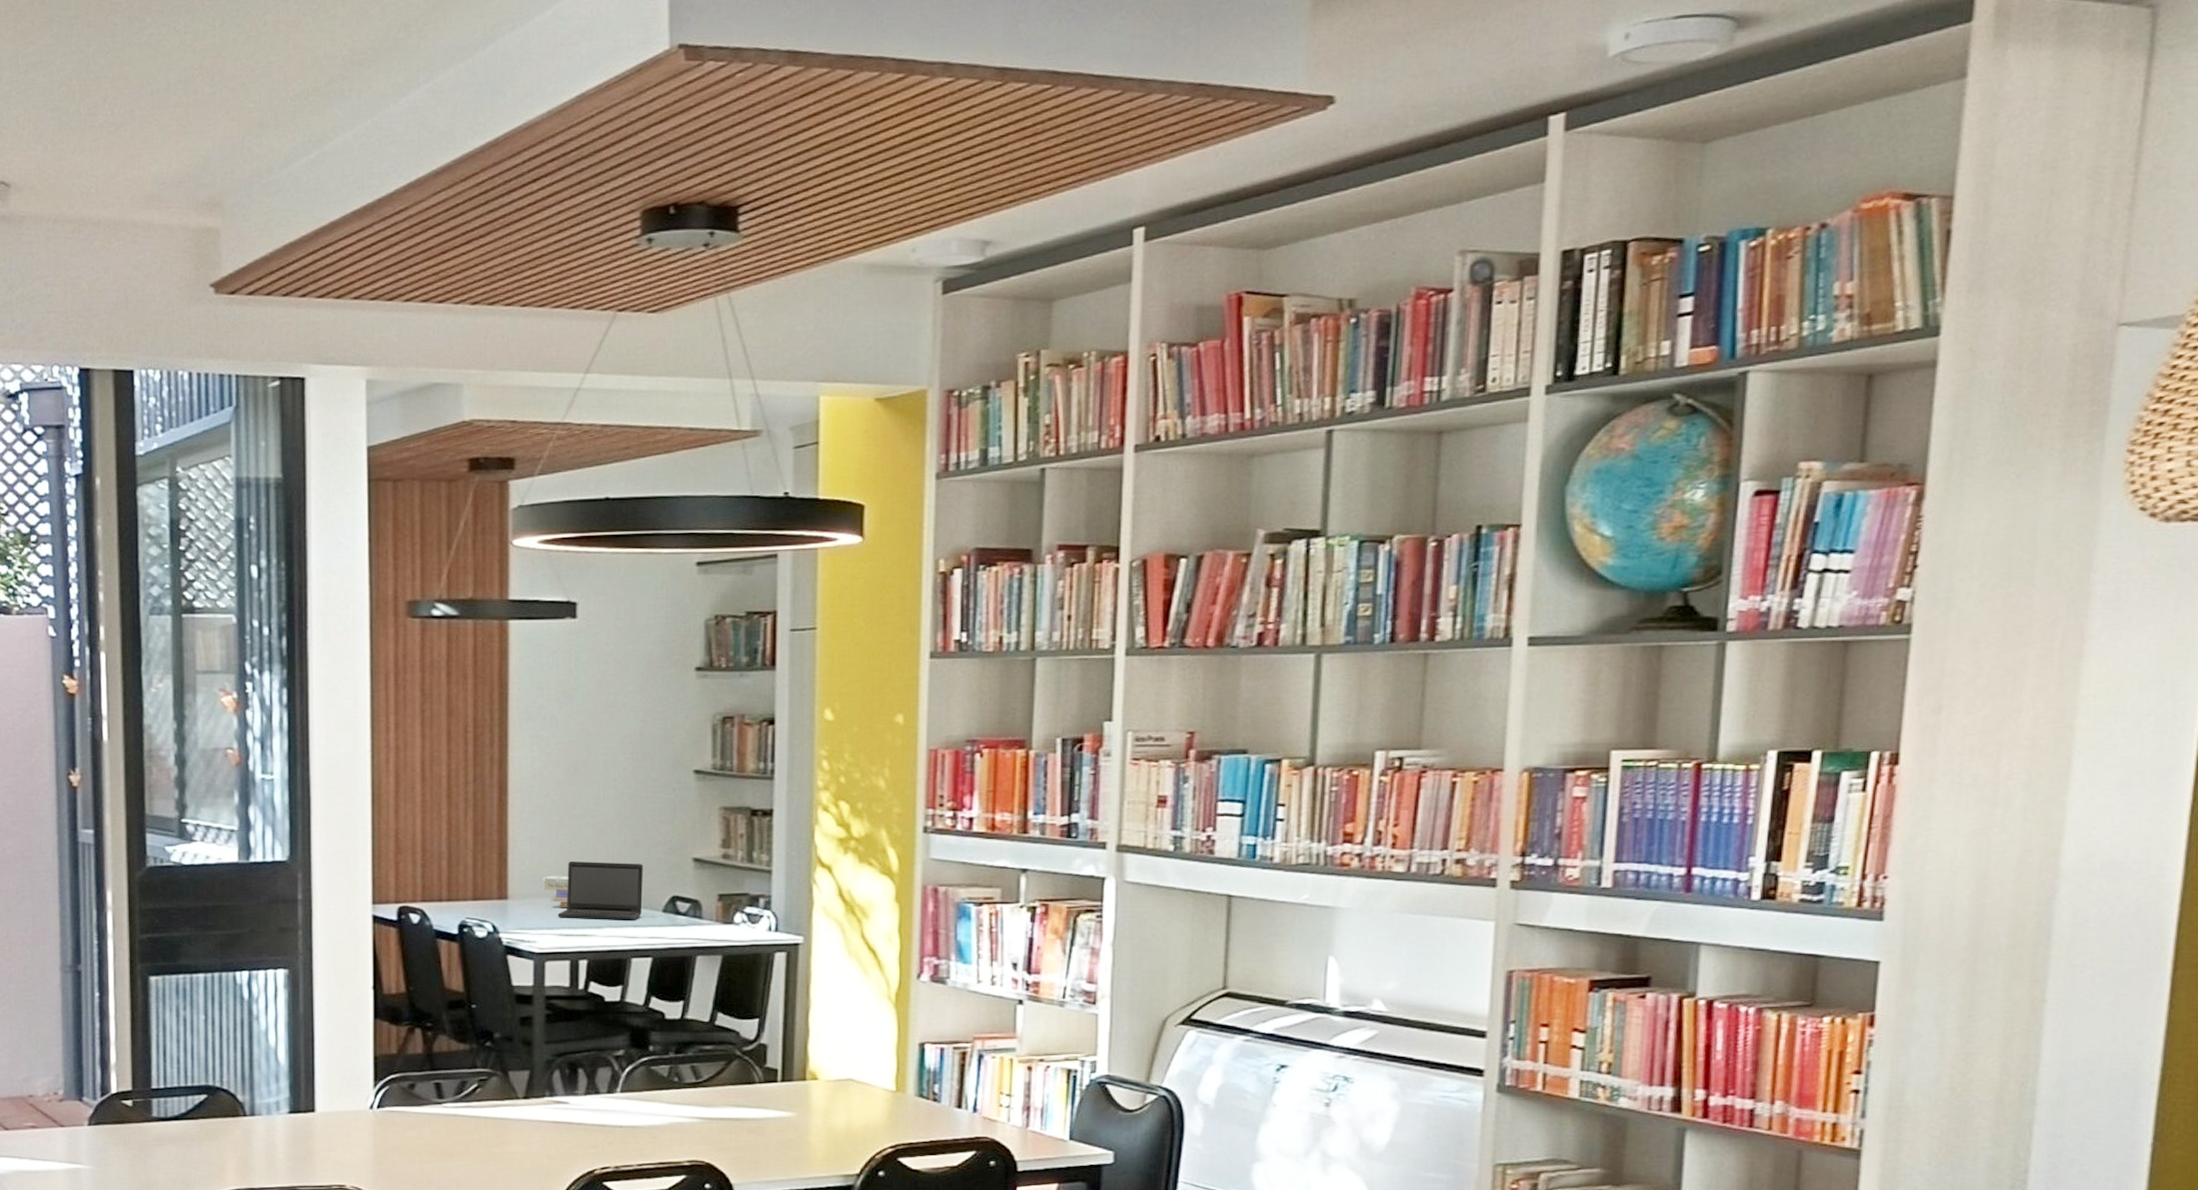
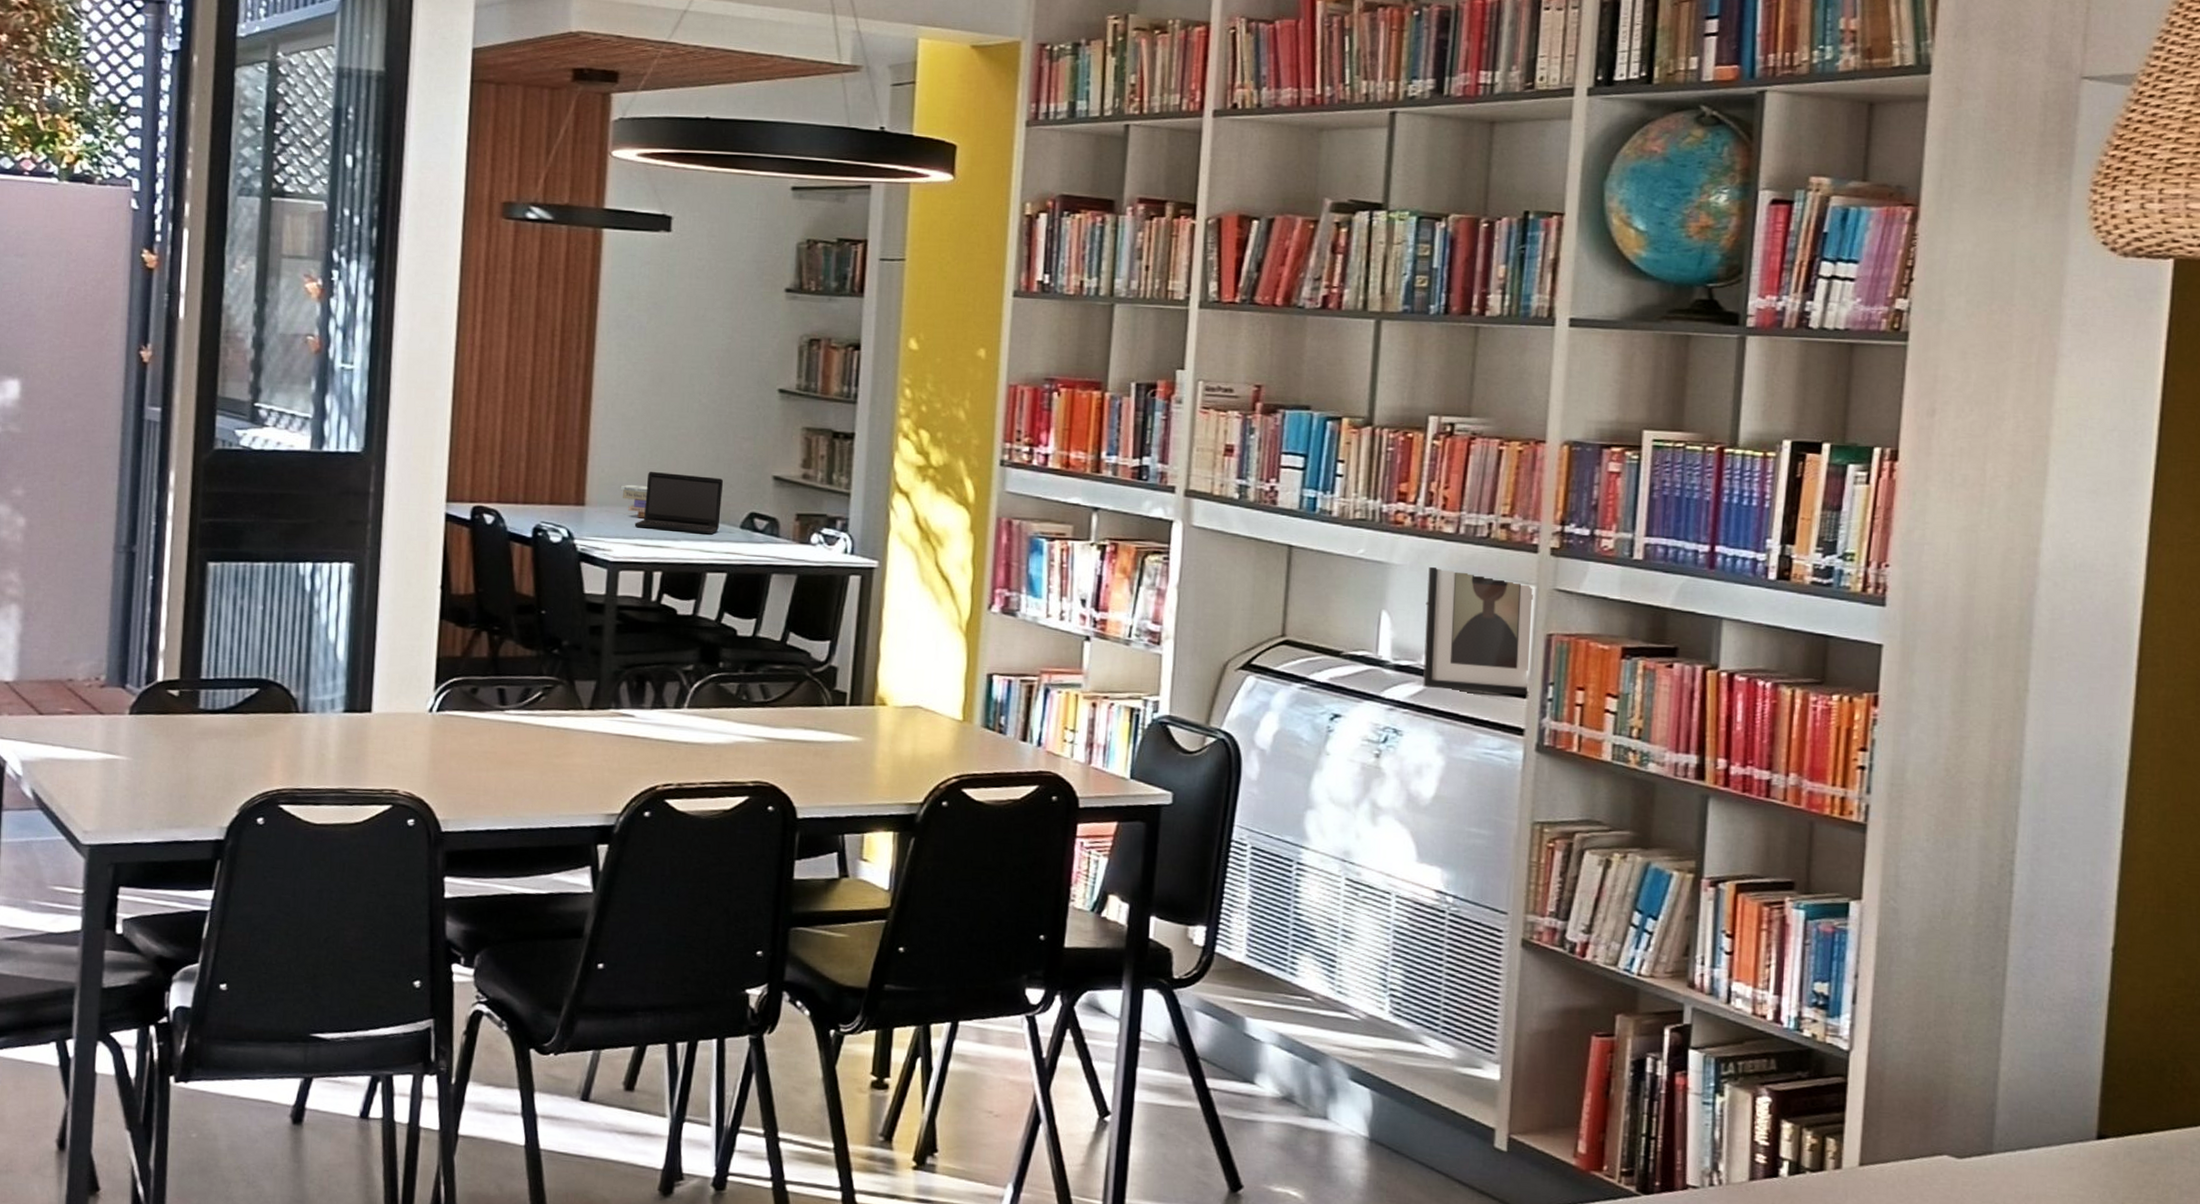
picture frame: none [1374,908,1493,1036] -> present [1423,566,1534,696]

